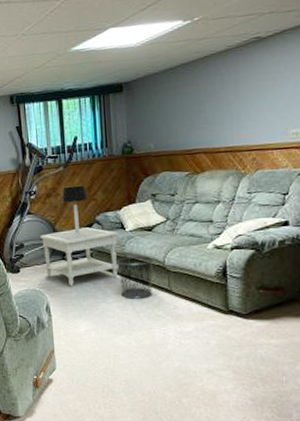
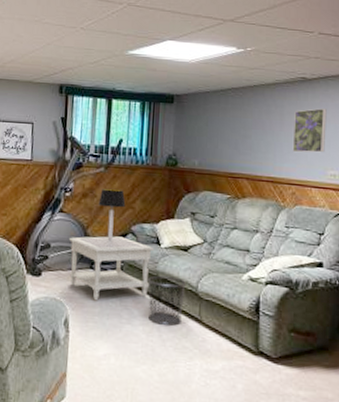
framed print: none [249,66,286,118] -> present [292,108,327,153]

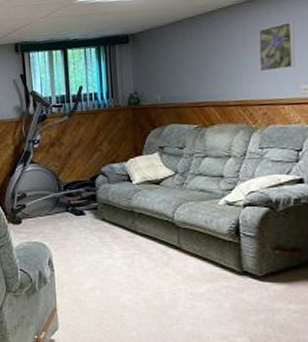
side table: present [68,236,154,301] -> none [42,179,126,241]
table lamp: present [98,188,126,240] -> none [66,134,93,183]
waste bin: present [148,275,186,326] -> none [123,210,162,256]

